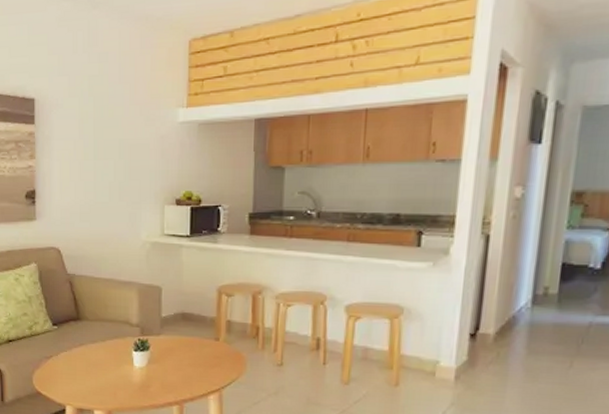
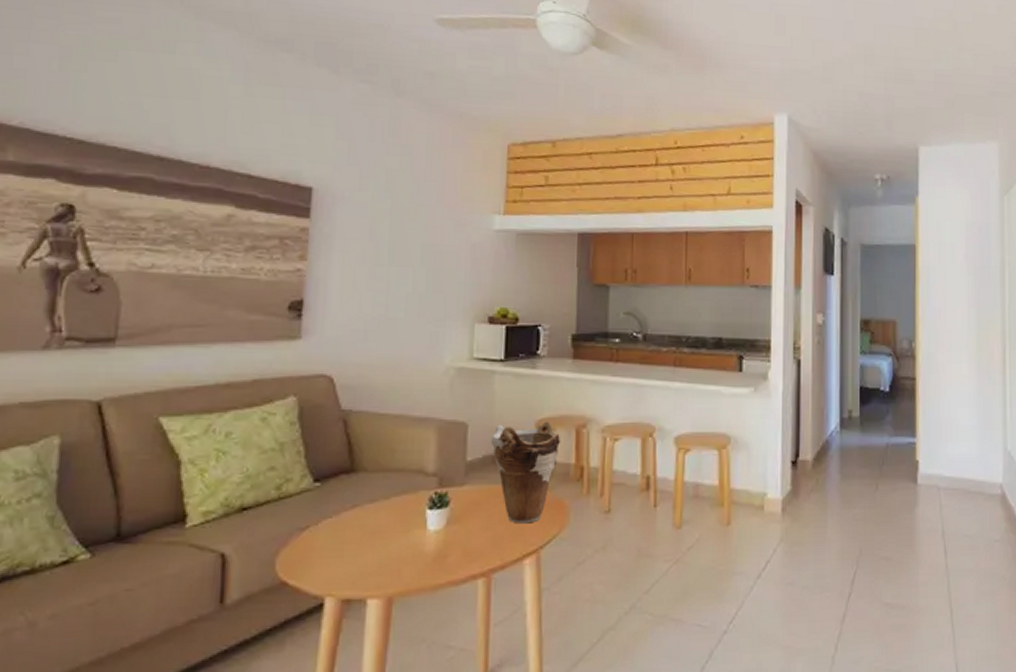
vase: none [180,287,240,369] -> present [491,421,561,524]

